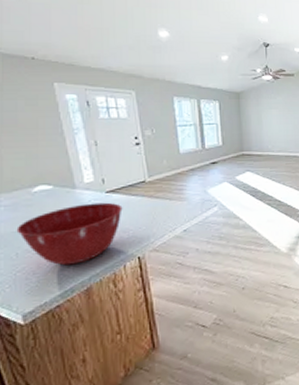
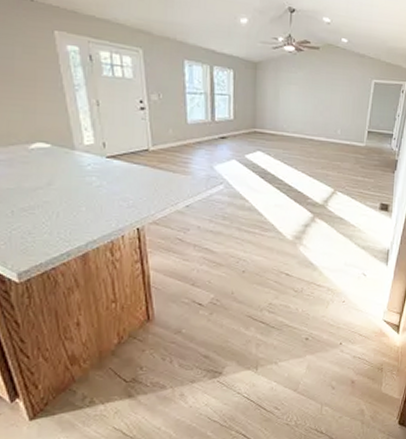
mixing bowl: present [16,202,123,266] -> none [12,167,123,229]

